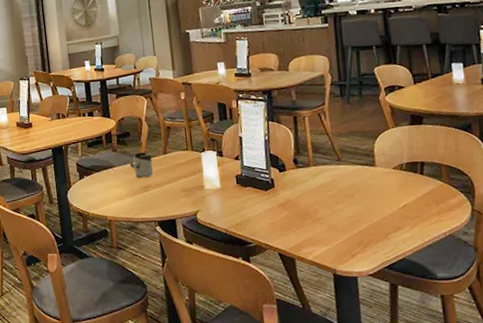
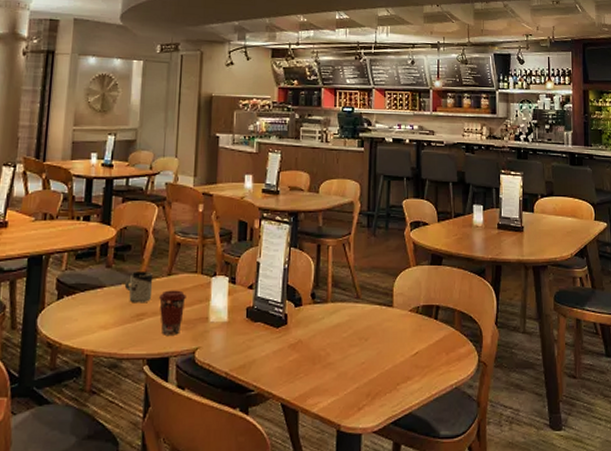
coffee cup: none [159,165,182,202] -> present [159,290,186,335]

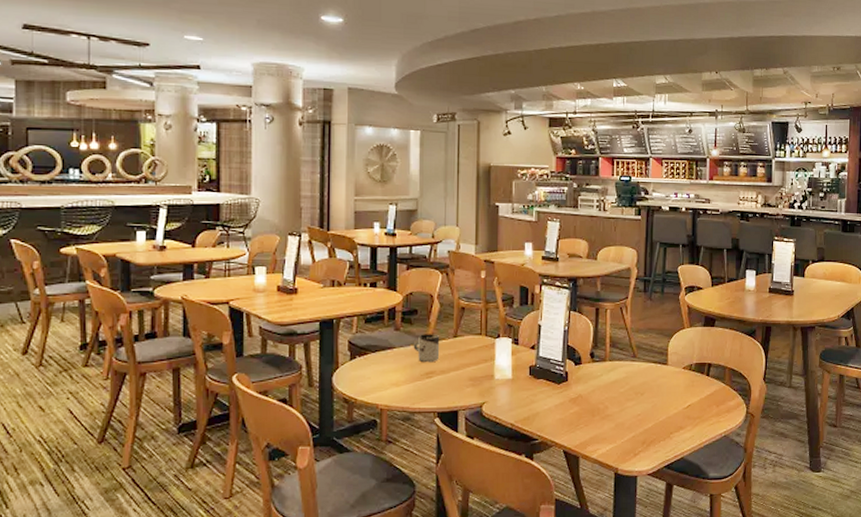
coffee cup: present [159,290,186,335] -> none [447,351,472,391]

